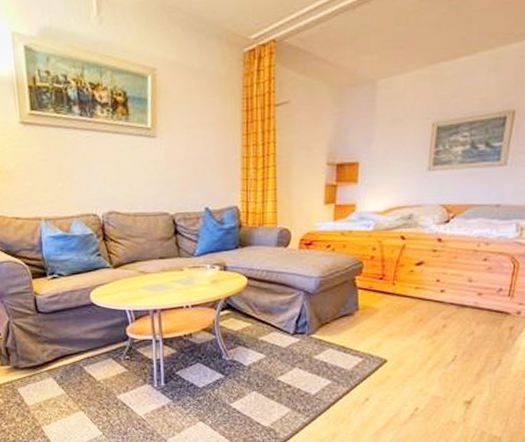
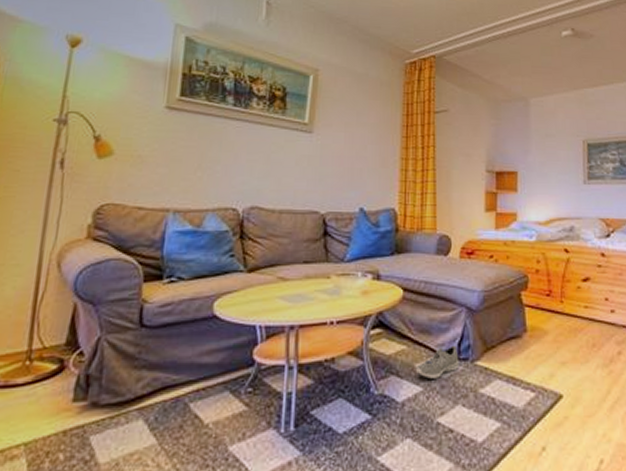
sneaker: none [260,322,297,348] -> present [416,345,459,379]

